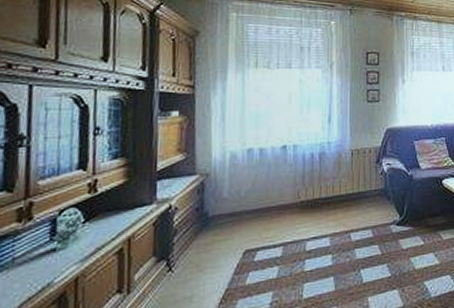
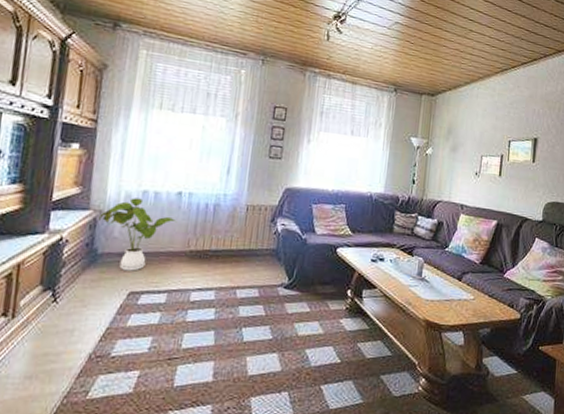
house plant: none [206,157,285,230] -> present [99,198,177,271]

